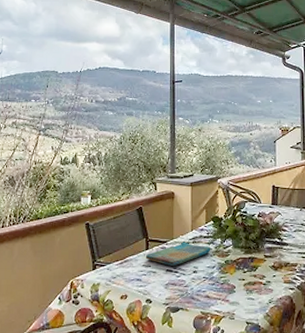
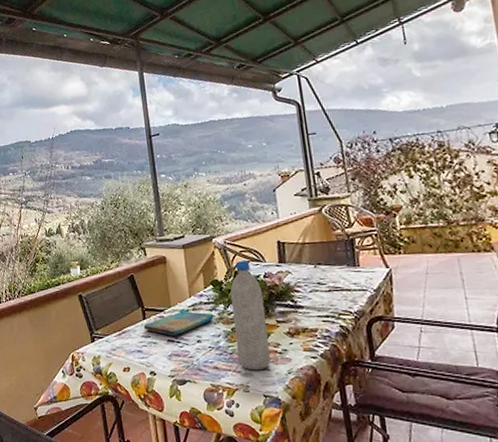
water bottle: none [227,200,256,300] -> present [230,260,272,371]

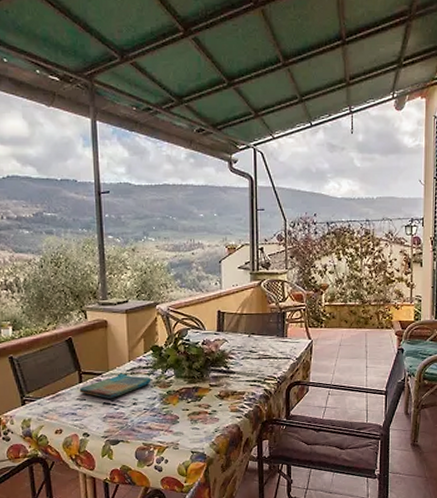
water bottle: present [230,260,272,371] -> none [169,327,201,430]

